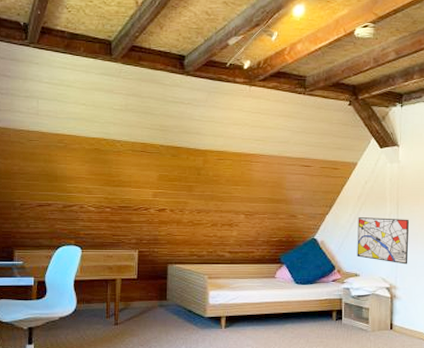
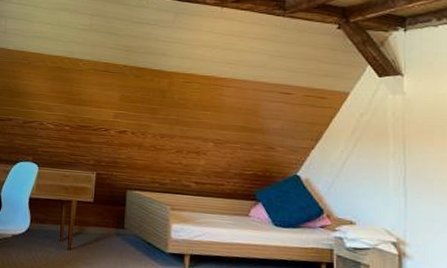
wall art: present [357,217,409,265] -> none [351,155,421,216]

